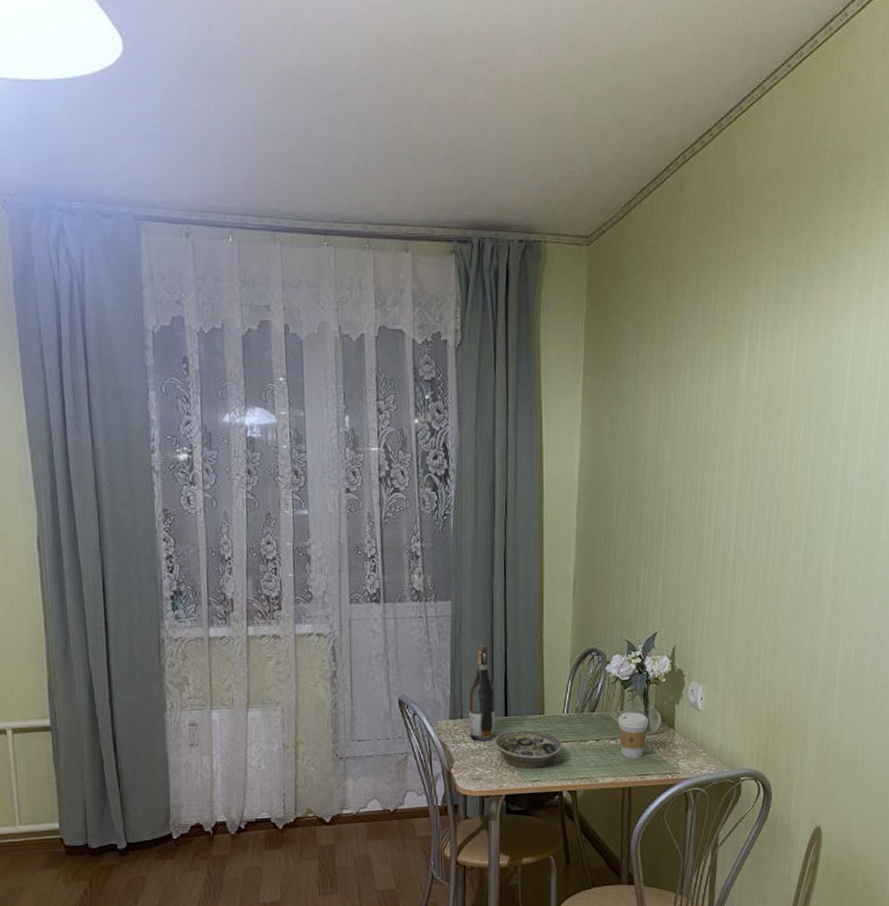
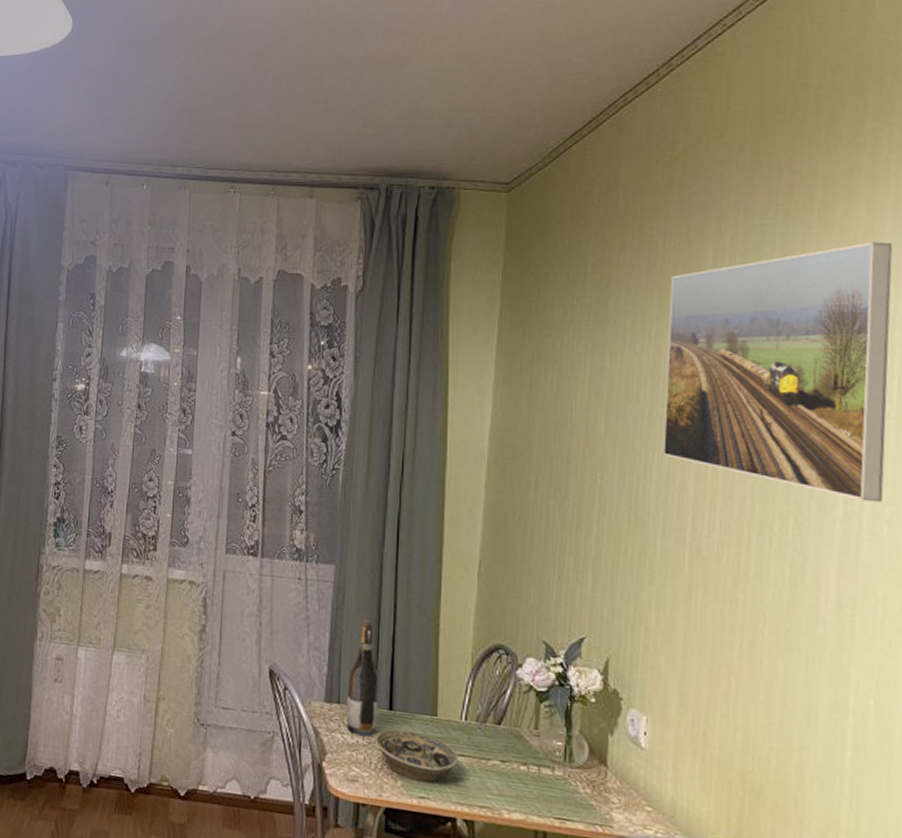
coffee cup: present [617,712,649,759] -> none [530,732,571,796]
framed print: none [714,288,880,499] -> present [662,241,893,503]

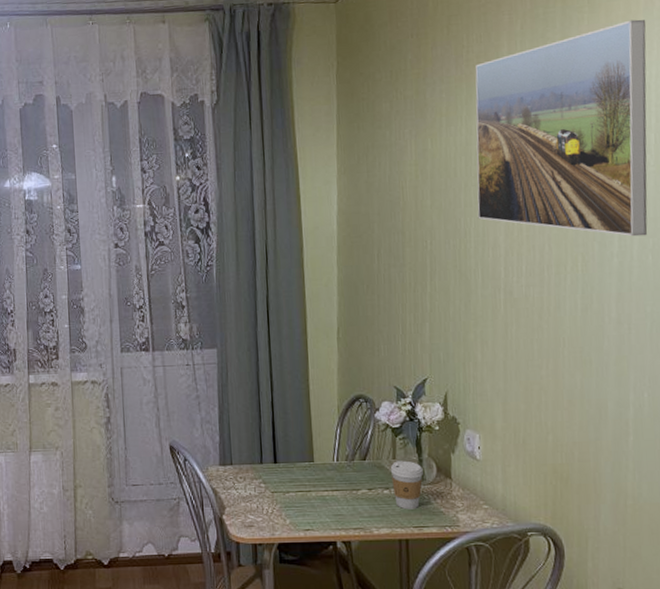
wine bottle: present [345,621,380,737] -> none [237,392,266,489]
bowl: present [375,728,459,783] -> none [264,477,334,518]
coffee cup: none [530,732,571,796] -> present [390,460,423,510]

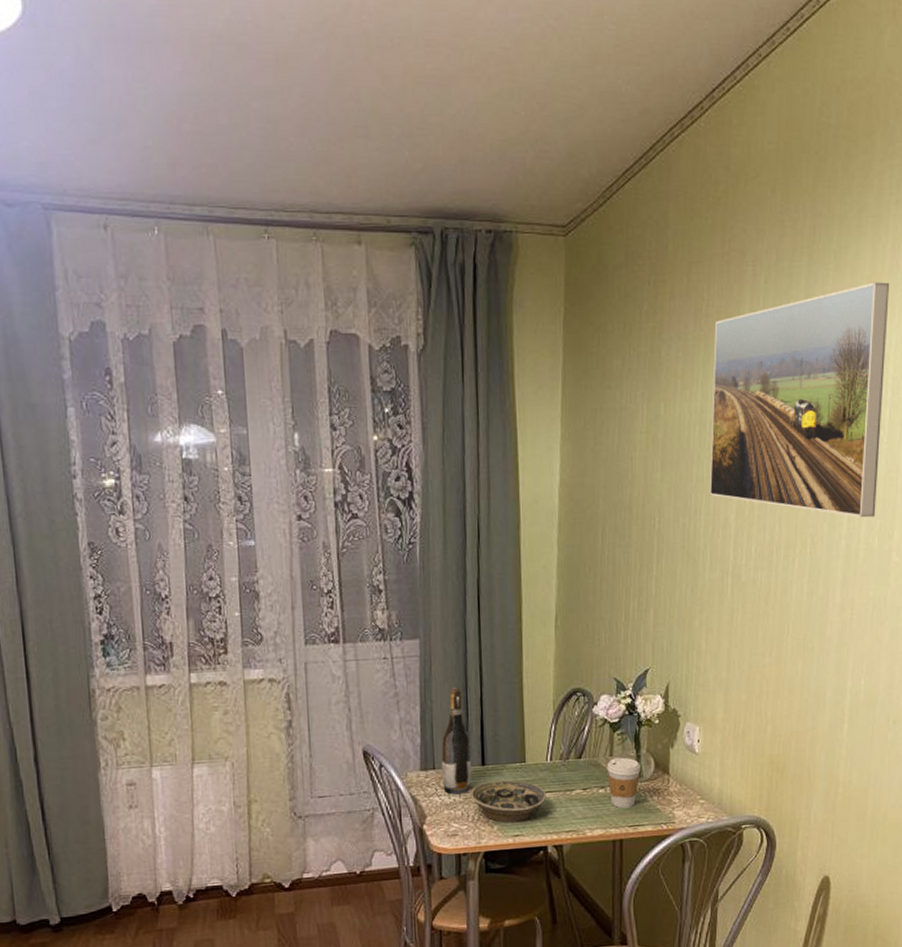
wine bottle: none [237,392,266,489] -> present [441,687,472,795]
bowl: none [264,477,334,518] -> present [470,780,547,823]

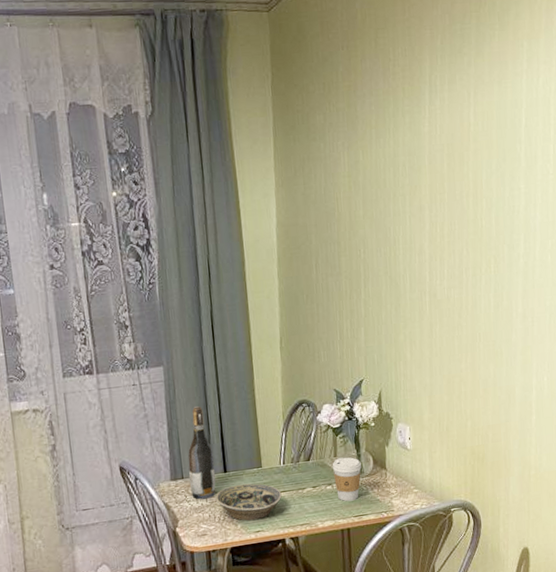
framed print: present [709,282,890,518] -> none [401,37,547,239]

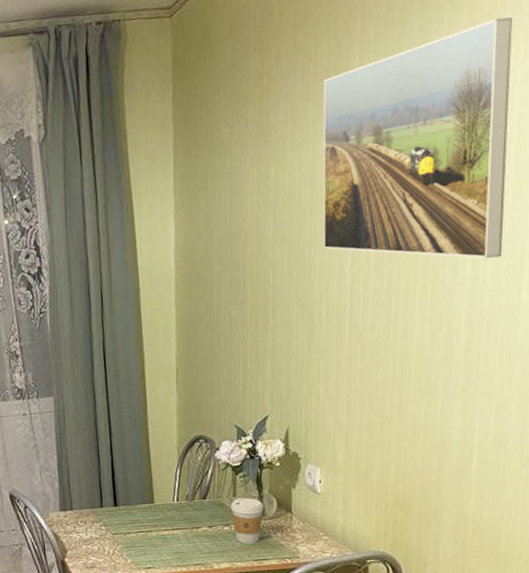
wine bottle: present [187,406,216,500] -> none [77,438,106,532]
bowl: present [215,483,282,521] -> none [105,518,175,557]
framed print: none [401,37,547,239] -> present [322,17,513,259]

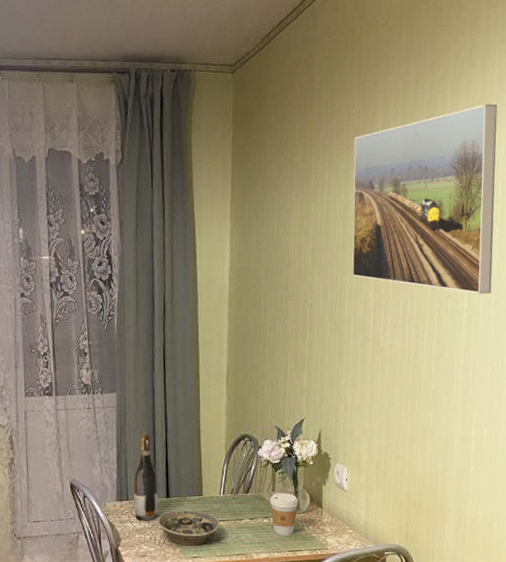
wine bottle: none [77,438,106,532] -> present [133,433,159,522]
bowl: none [105,518,175,557] -> present [157,510,220,547]

